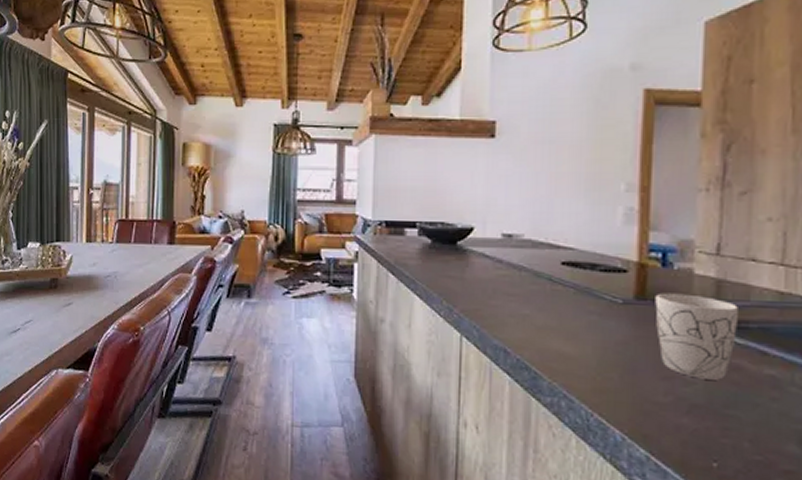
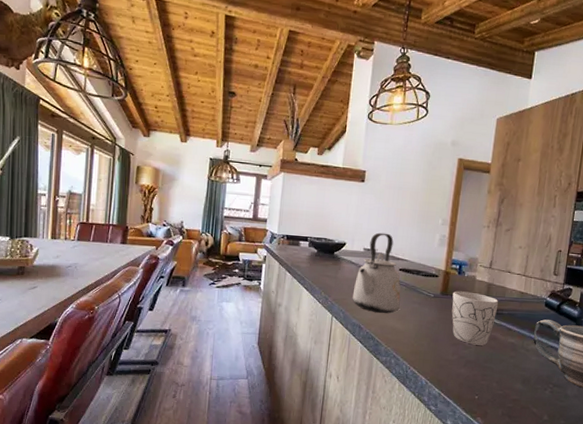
kettle: none [490,209,567,330] -> present [352,232,401,313]

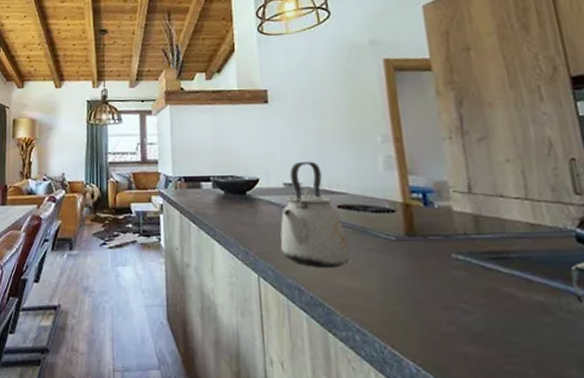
mug: present [451,291,499,346] -> none [423,229,501,308]

